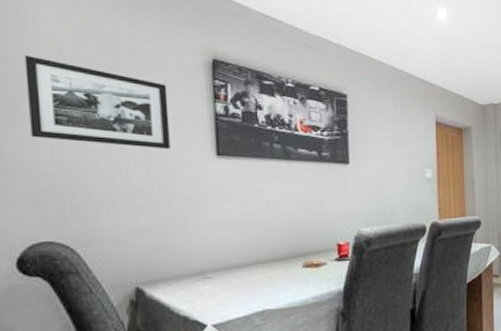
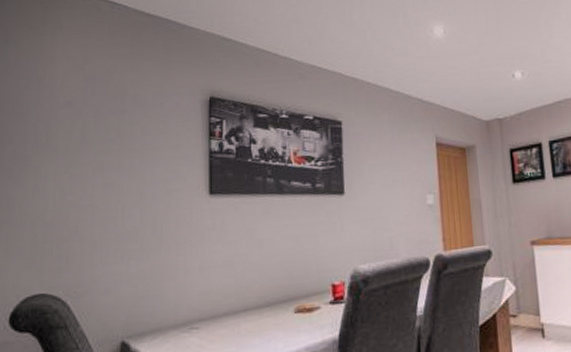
picture frame: present [24,56,170,150] -> none [36,109,165,191]

